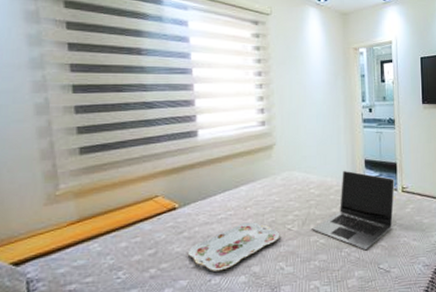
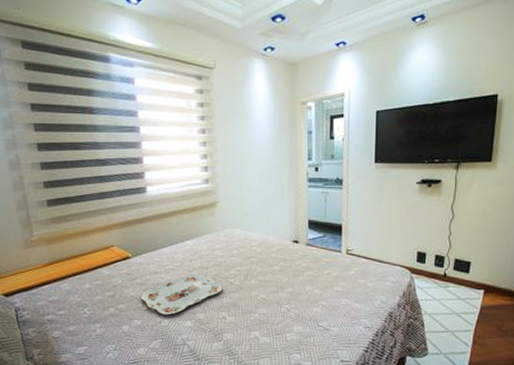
laptop: present [312,170,395,249] -> none [253,229,340,307]

